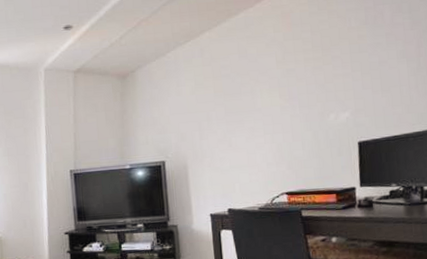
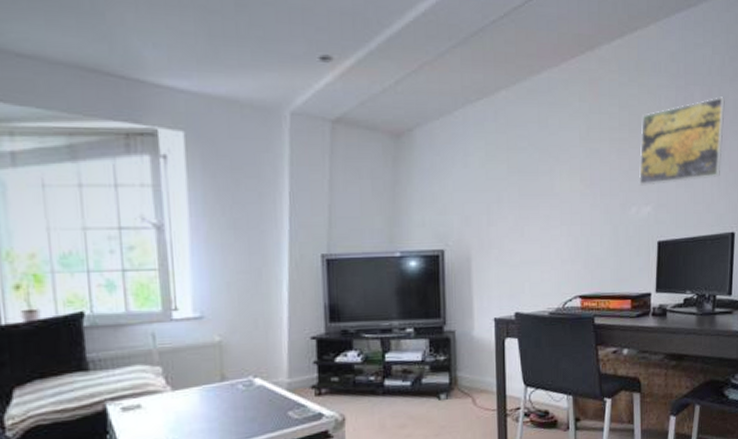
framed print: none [333,10,418,96] -> present [638,96,725,186]

